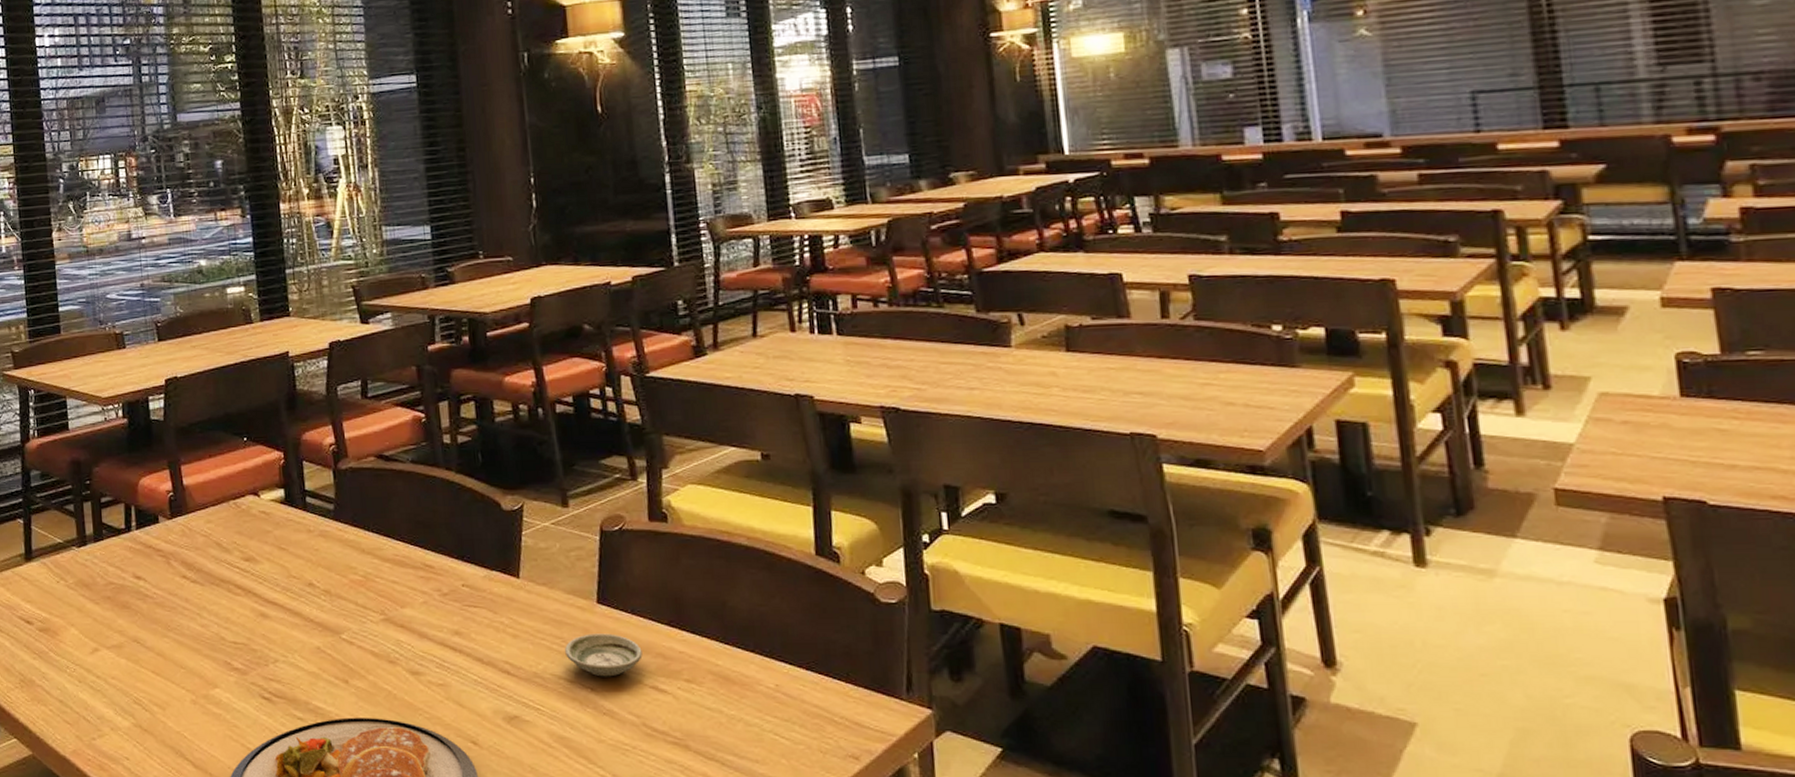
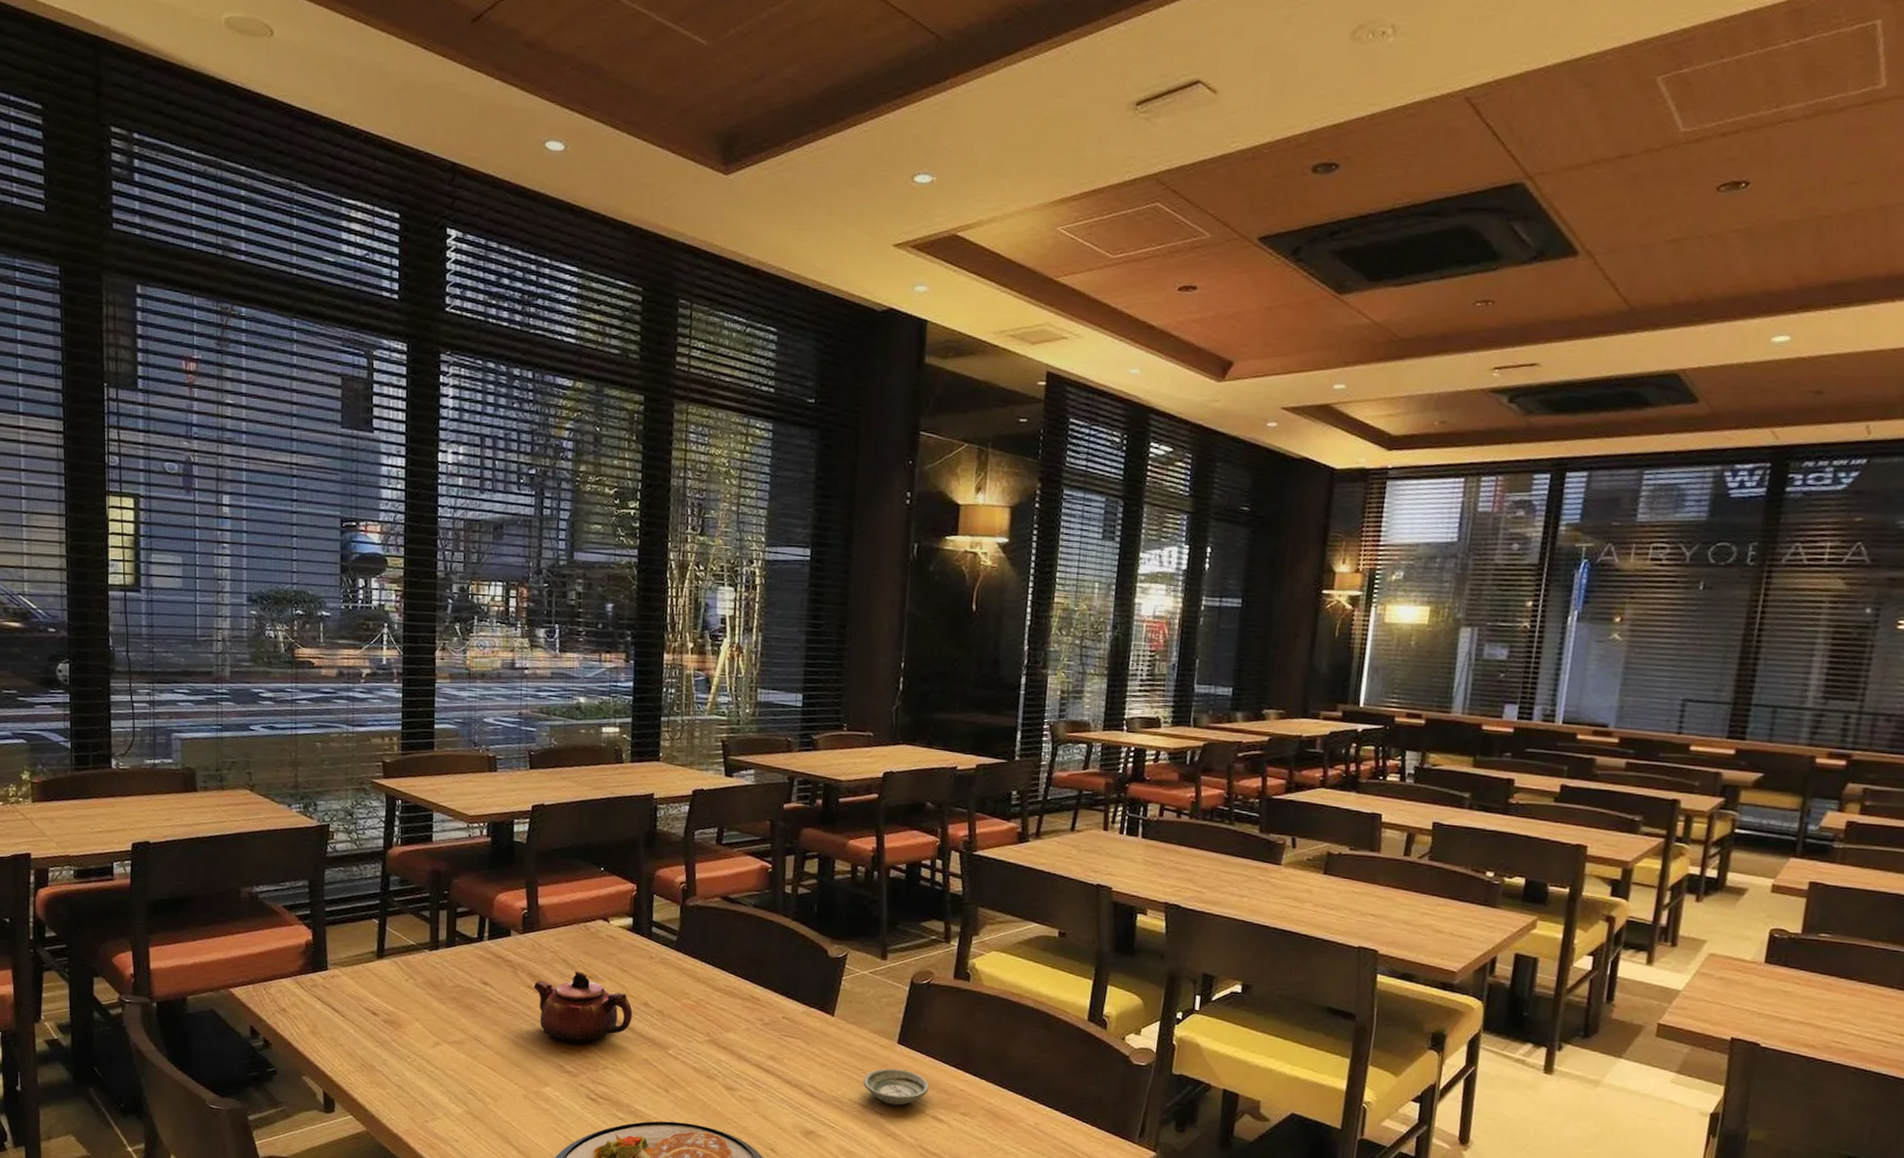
teapot: none [189,554,298,637] -> present [533,971,633,1044]

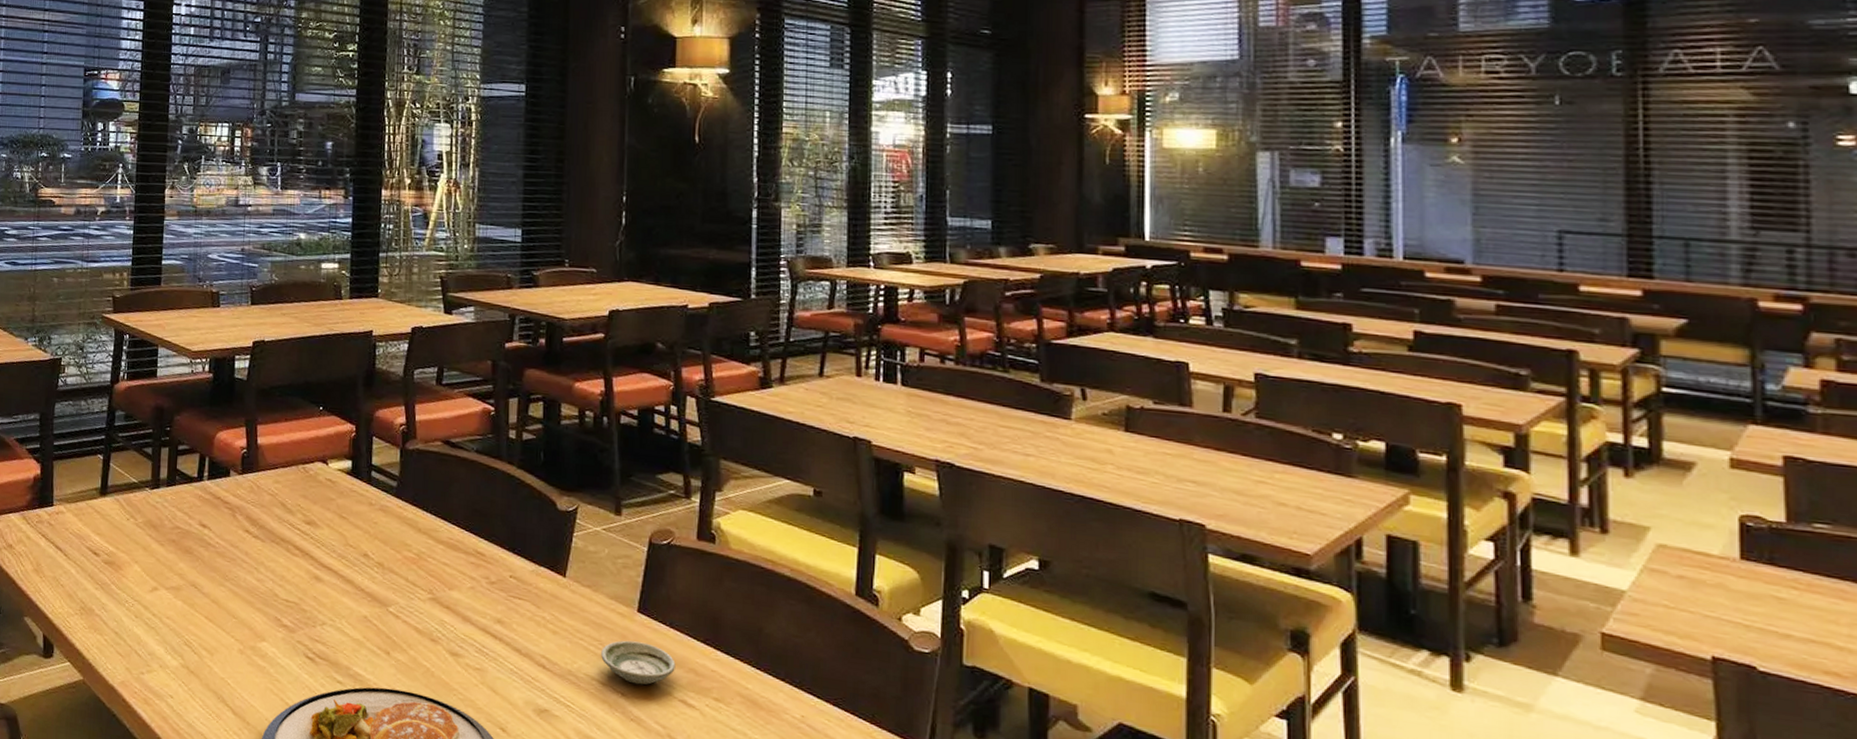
teapot: present [533,971,633,1044] -> none [251,516,352,596]

